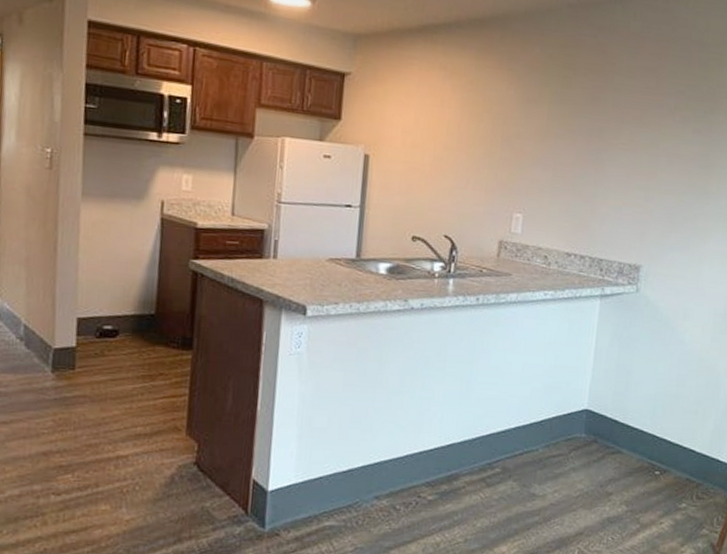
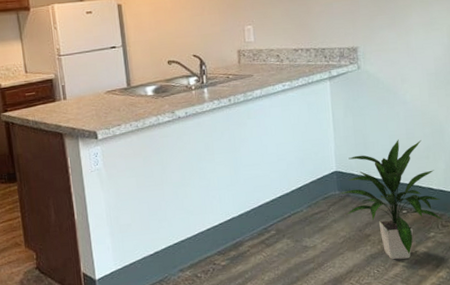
indoor plant: none [586,385,702,529] -> present [340,140,444,260]

